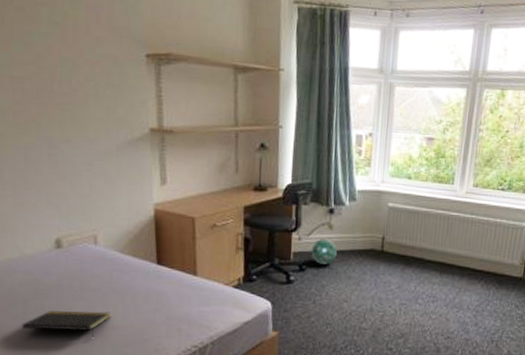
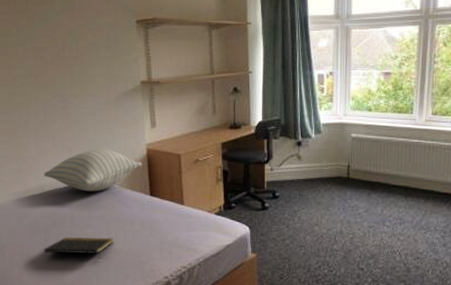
pillow: none [23,206,149,258] -> present [44,149,143,192]
ball: present [311,238,338,265] -> none [282,168,307,192]

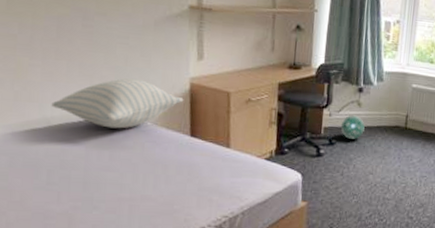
notepad: present [43,236,114,260] -> none [43,180,141,208]
ball: none [282,168,307,192] -> present [340,115,366,139]

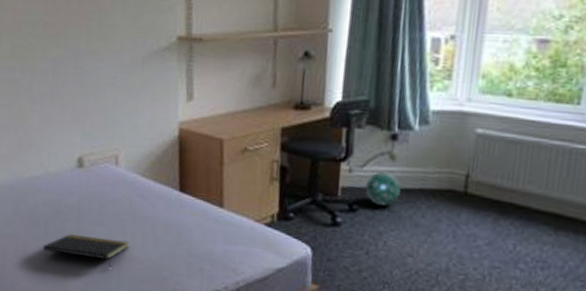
notepad: none [43,180,141,208] -> present [42,233,130,268]
pillow: present [51,78,184,129] -> none [48,123,173,180]

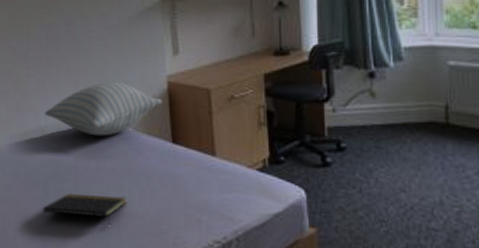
pillow: none [48,123,173,180] -> present [45,82,163,137]
ball: present [364,171,402,206] -> none [350,109,386,142]

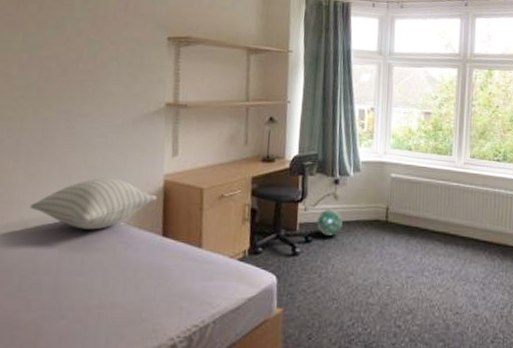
notepad: present [42,192,128,225] -> none [13,286,111,317]
ball: none [350,109,386,142] -> present [316,209,344,236]

